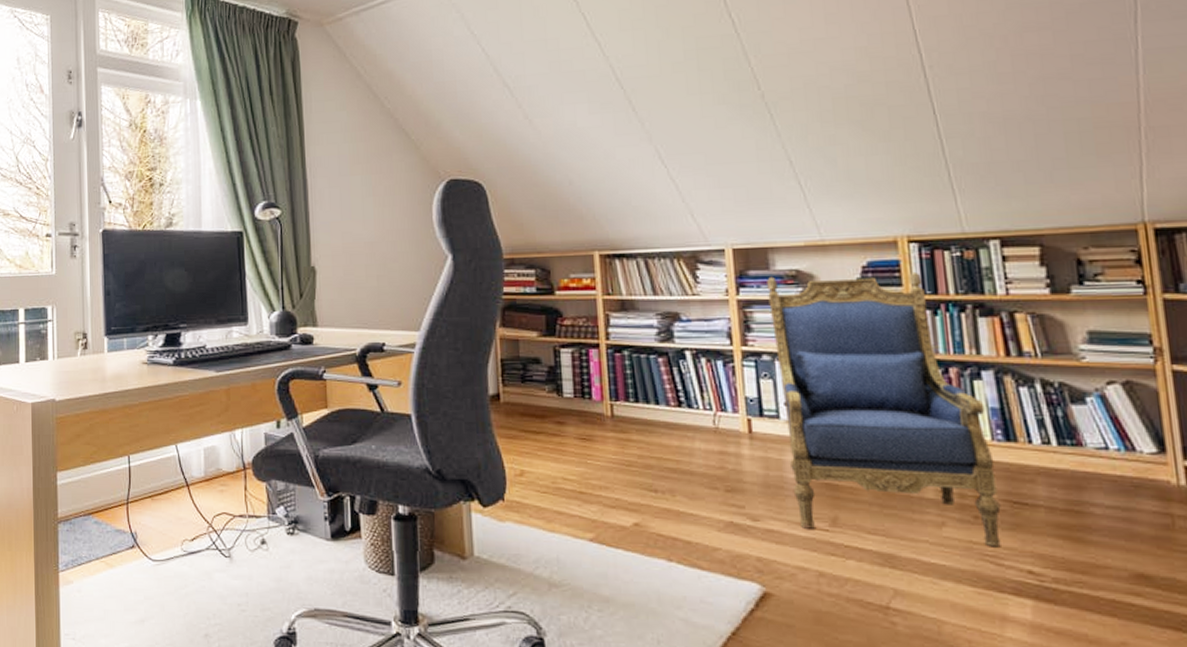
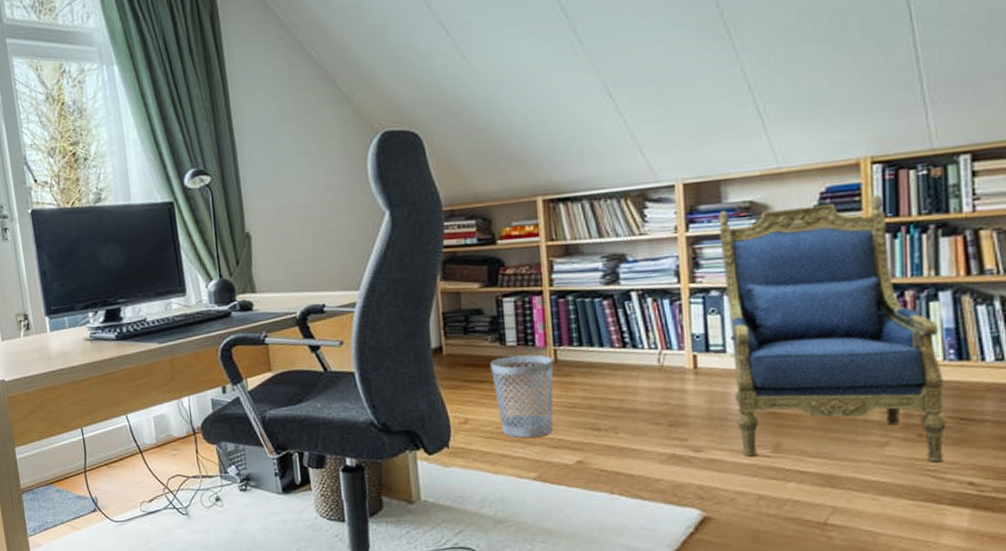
wastebasket: none [547,408,610,496] -> present [490,354,554,438]

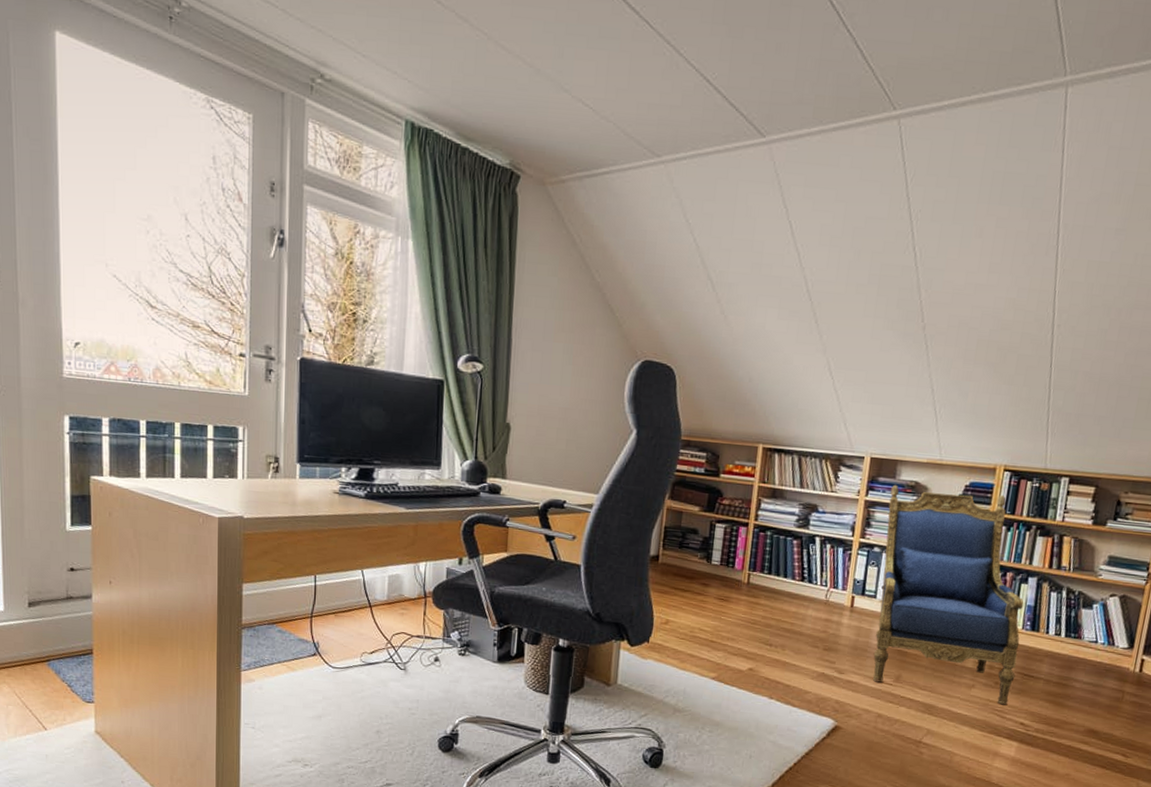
wastebasket: present [490,354,554,438] -> none [694,572,746,644]

